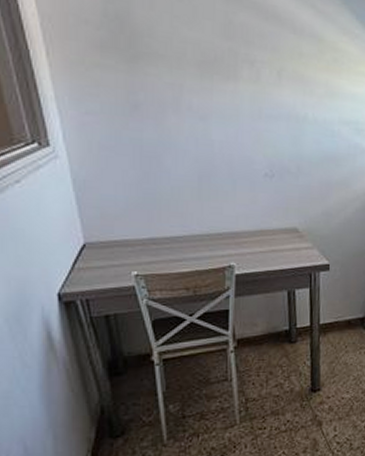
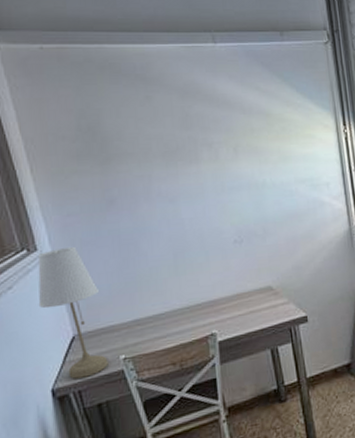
desk lamp: none [48,148,119,287] -> present [38,246,108,379]

